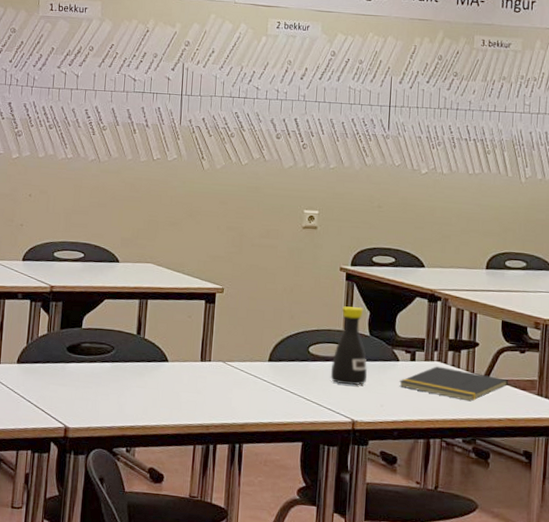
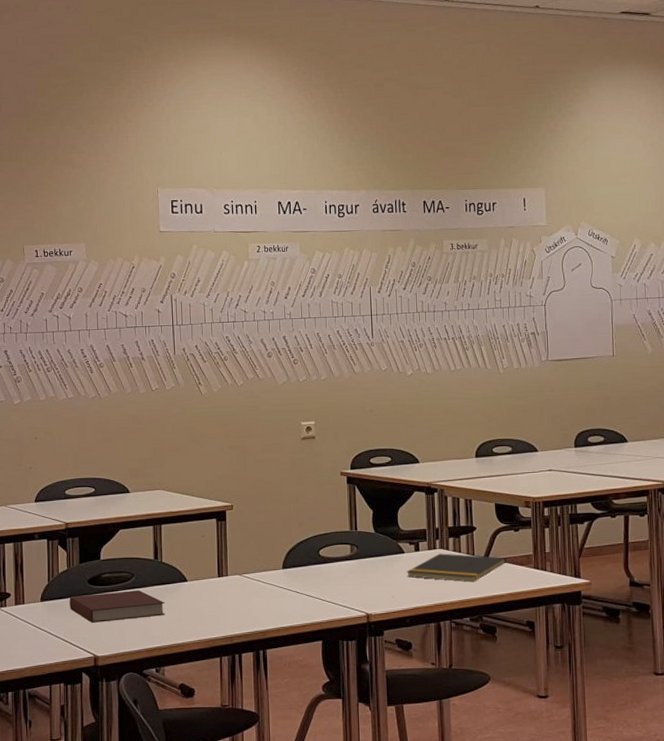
notebook: none [45,362,143,395] -> present [69,589,165,623]
bottle: present [330,306,368,385] -> none [341,507,377,582]

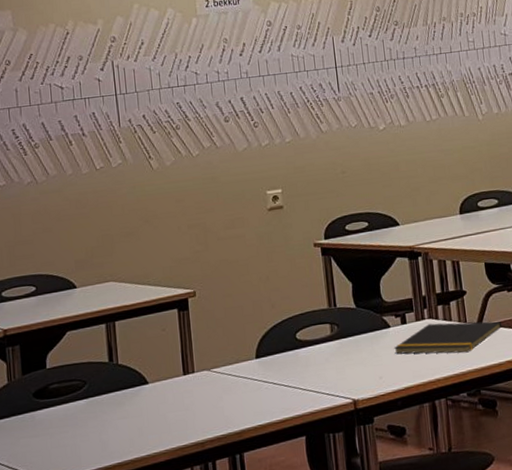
notebook: present [69,589,165,623] -> none [12,398,125,443]

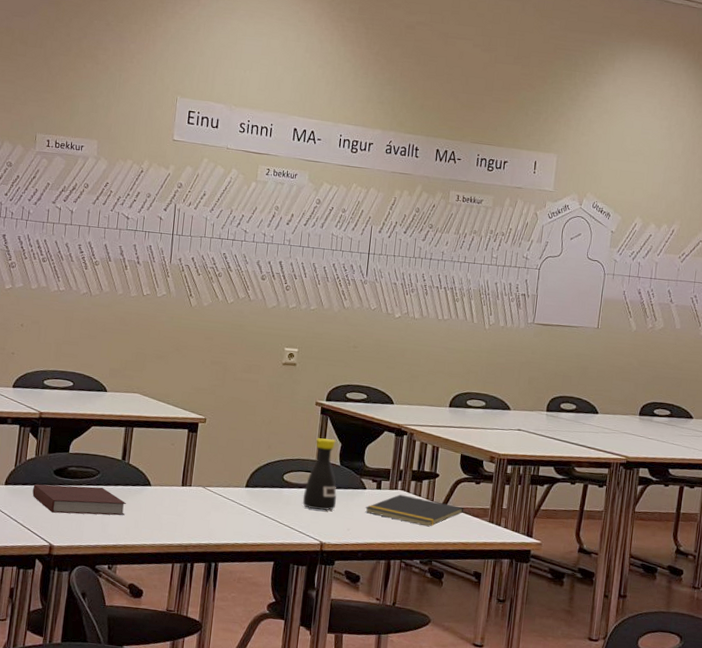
notebook: none [12,398,125,443] -> present [32,484,126,516]
bottle: none [322,279,361,366] -> present [302,438,337,511]

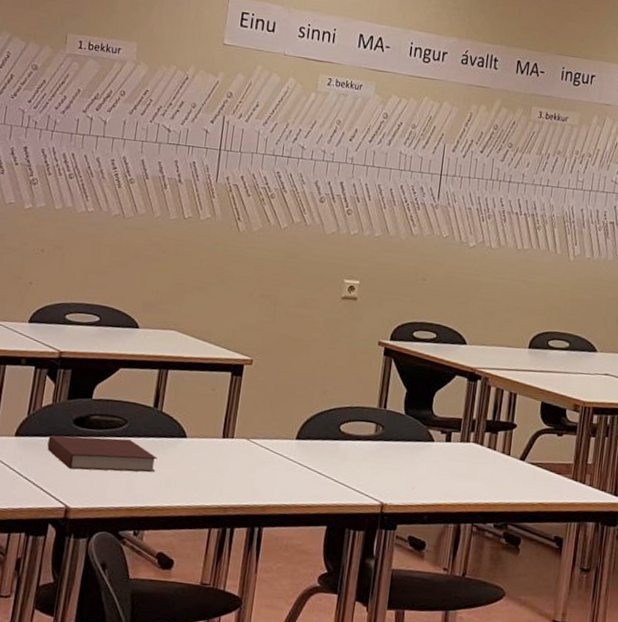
bottle: present [302,438,337,511] -> none [361,382,401,466]
notepad: present [364,494,464,527] -> none [432,447,545,485]

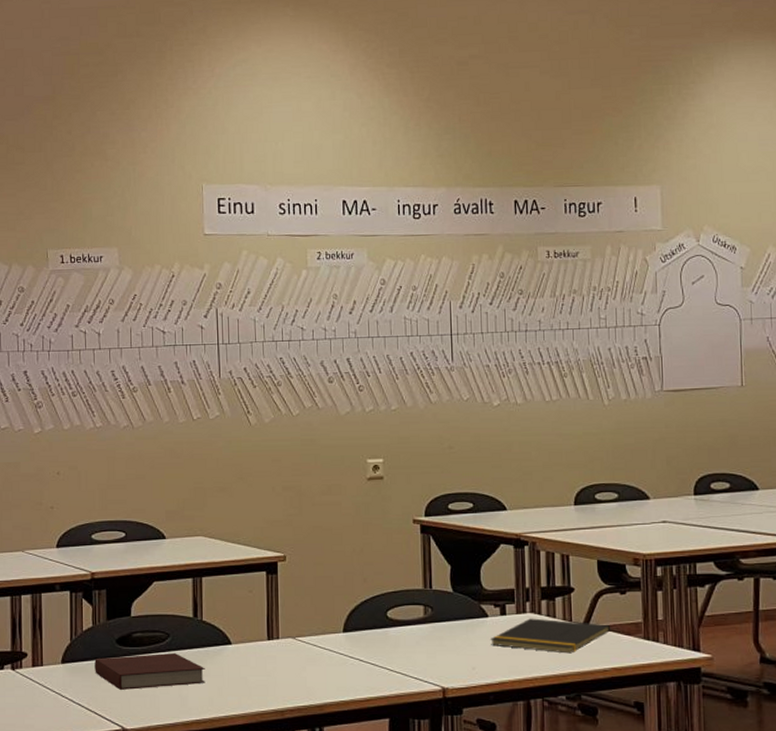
notepad: none [432,447,545,485] -> present [489,618,611,654]

